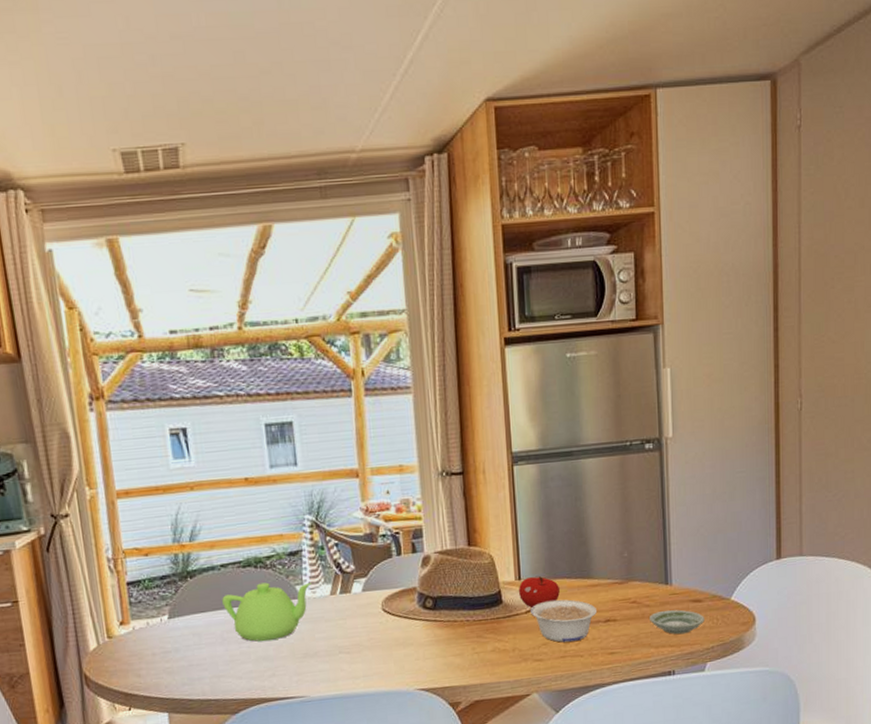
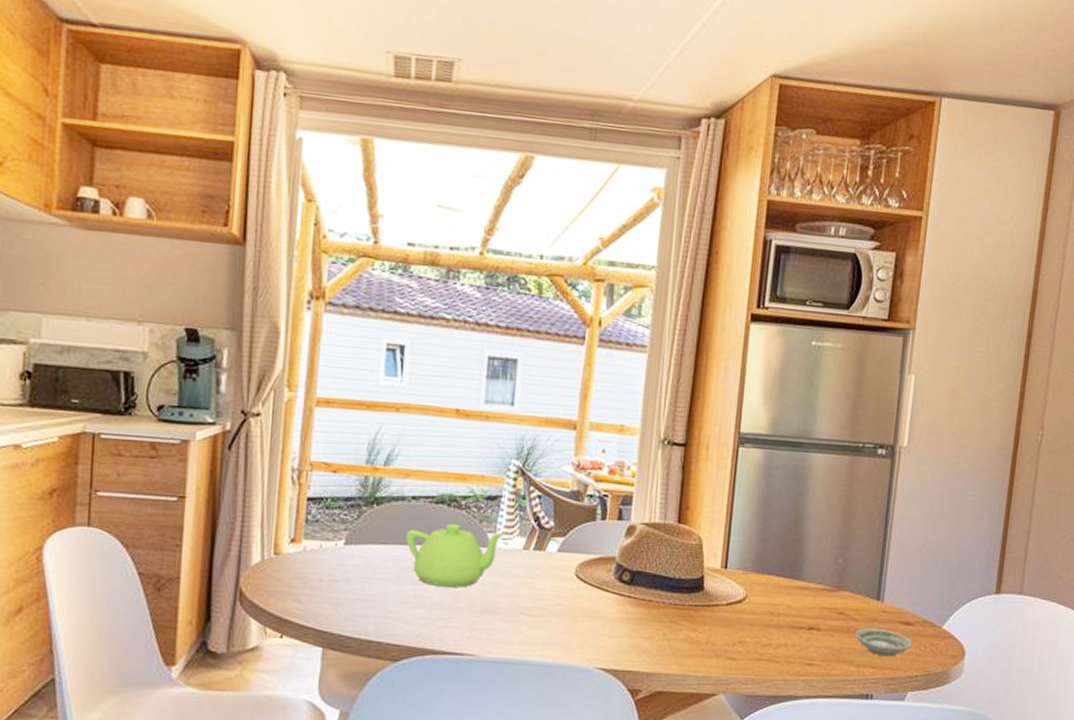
fruit: present [518,576,560,609] -> none [722,568,766,602]
legume: present [531,599,597,643] -> none [731,596,801,645]

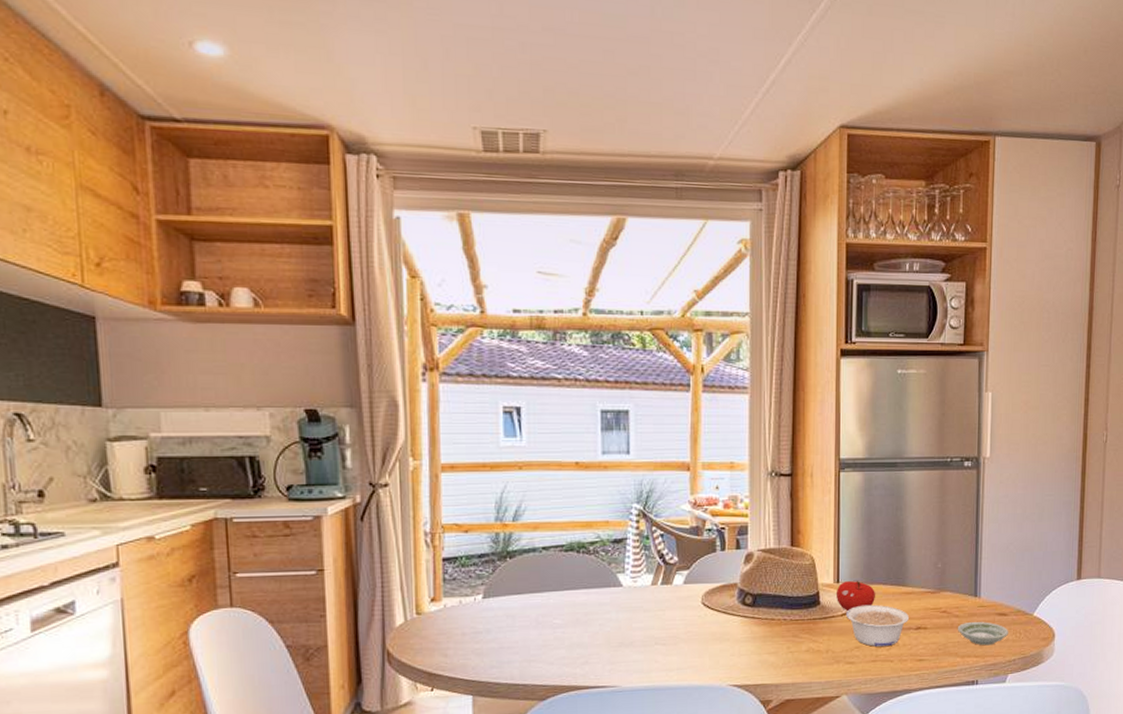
teapot: present [406,523,505,587] -> none [541,568,633,627]
fruit: none [722,568,766,602] -> present [835,581,875,612]
legume: none [731,596,801,645] -> present [846,604,909,647]

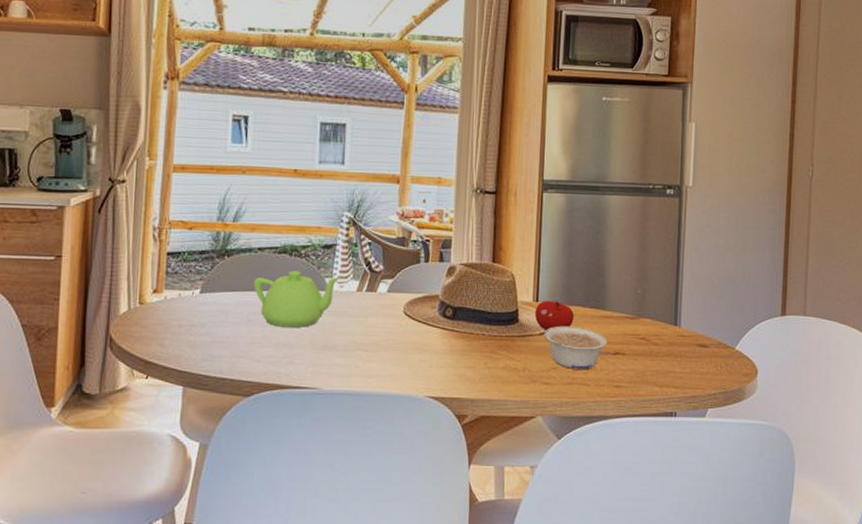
teapot: none [541,568,633,627] -> present [254,271,341,327]
saucer: present [957,621,1008,646] -> none [656,350,709,377]

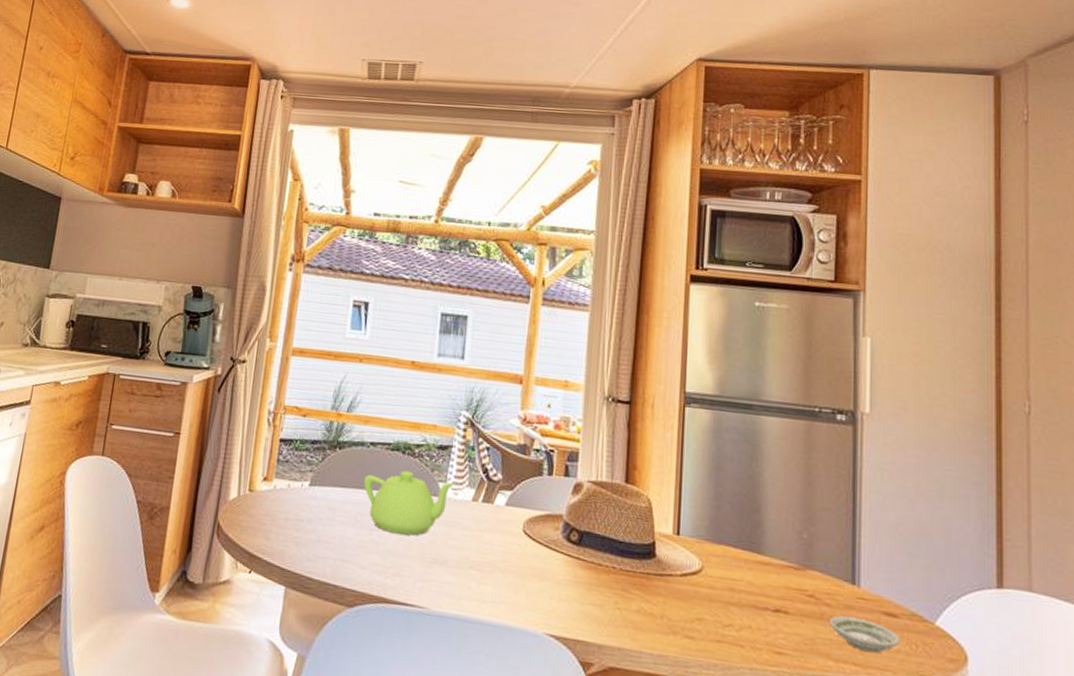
fruit: present [534,301,574,331] -> none [675,535,723,573]
legume: present [544,325,607,370] -> none [687,567,765,627]
saucer: none [656,350,709,377] -> present [828,615,900,654]

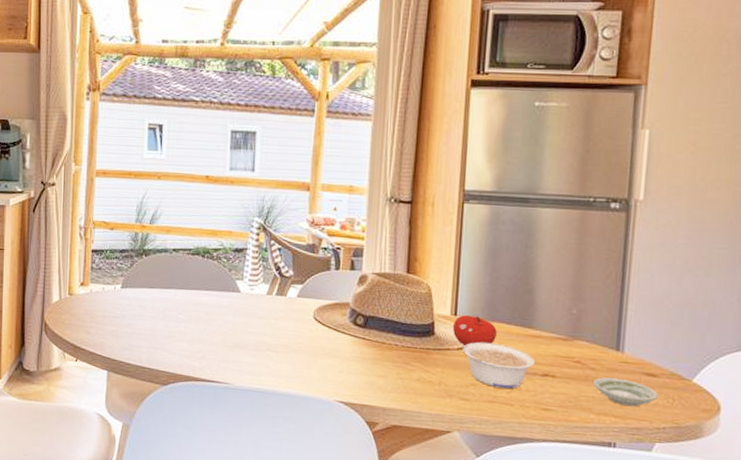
teapot: present [364,470,455,536] -> none [169,271,251,326]
fruit: none [675,535,723,573] -> present [452,315,497,347]
legume: none [687,567,765,627] -> present [463,342,534,389]

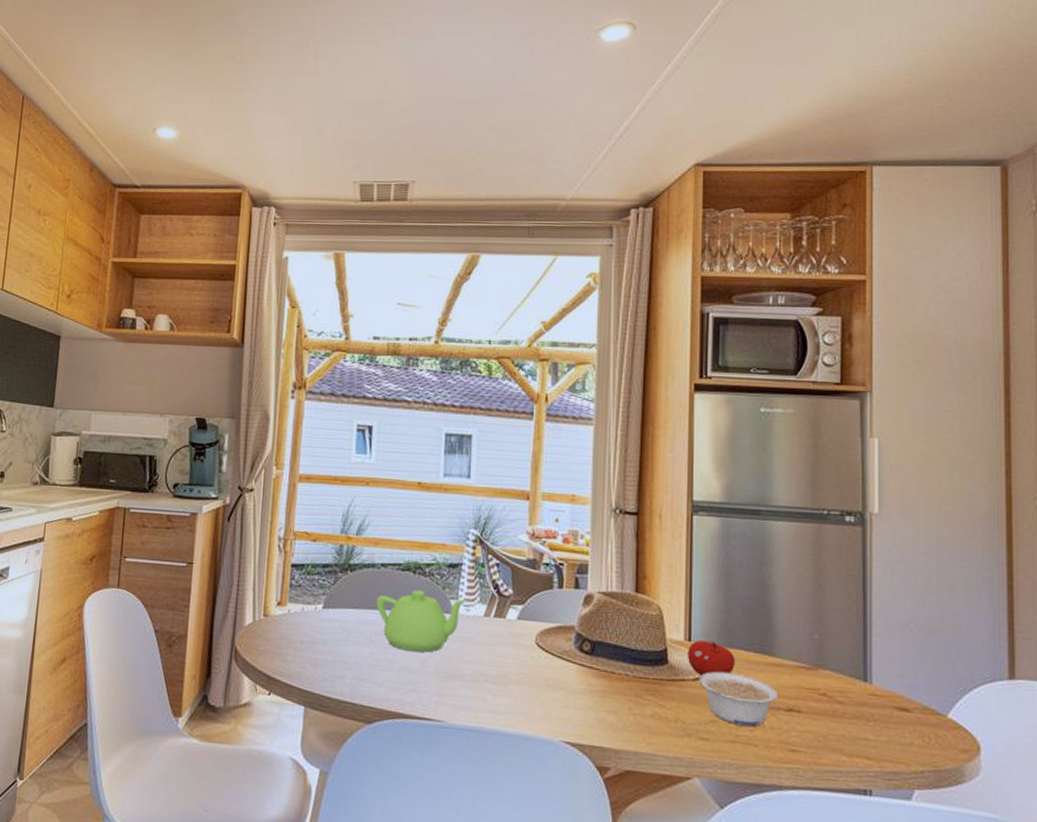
teapot: none [169,271,251,326] -> present [376,590,467,652]
saucer: present [592,377,658,407] -> none [841,712,913,747]

